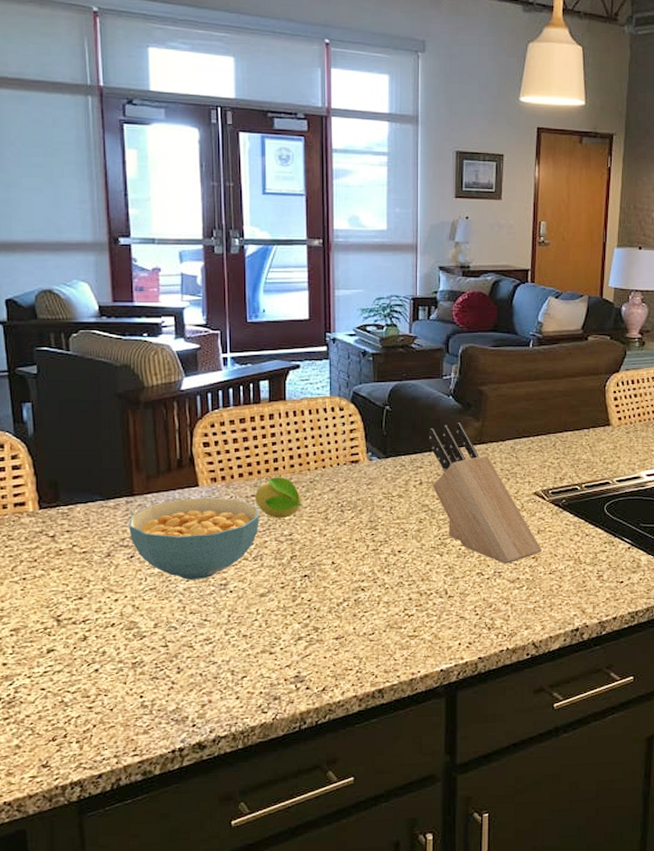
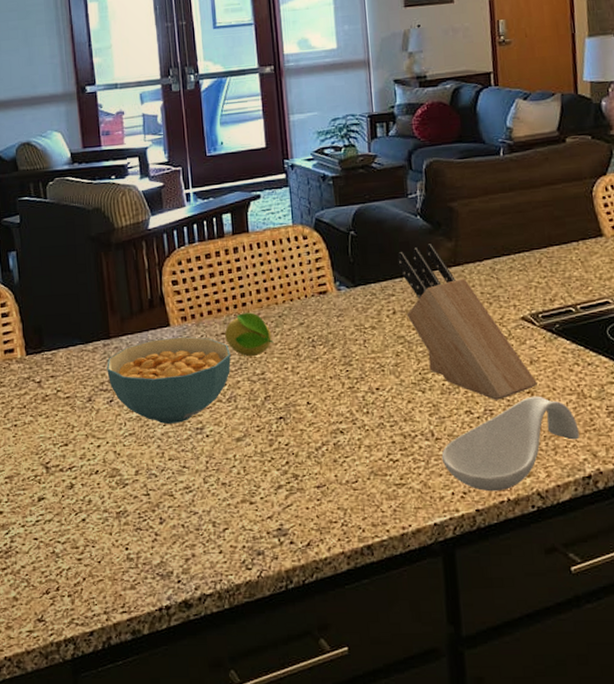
spoon rest: none [452,561,572,642] -> present [441,396,580,492]

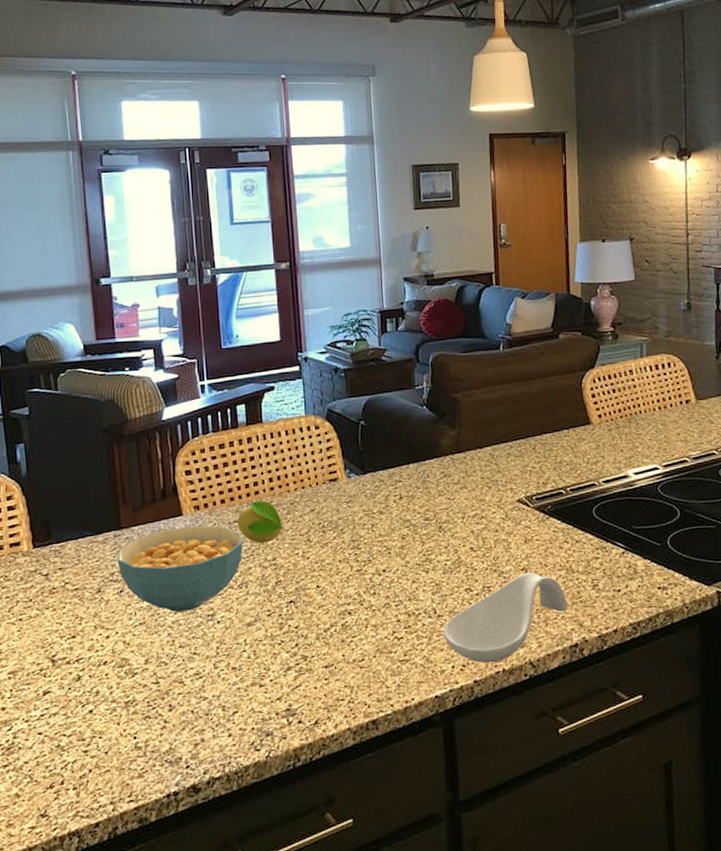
knife block: present [397,244,537,400] -> none [404,432,531,578]

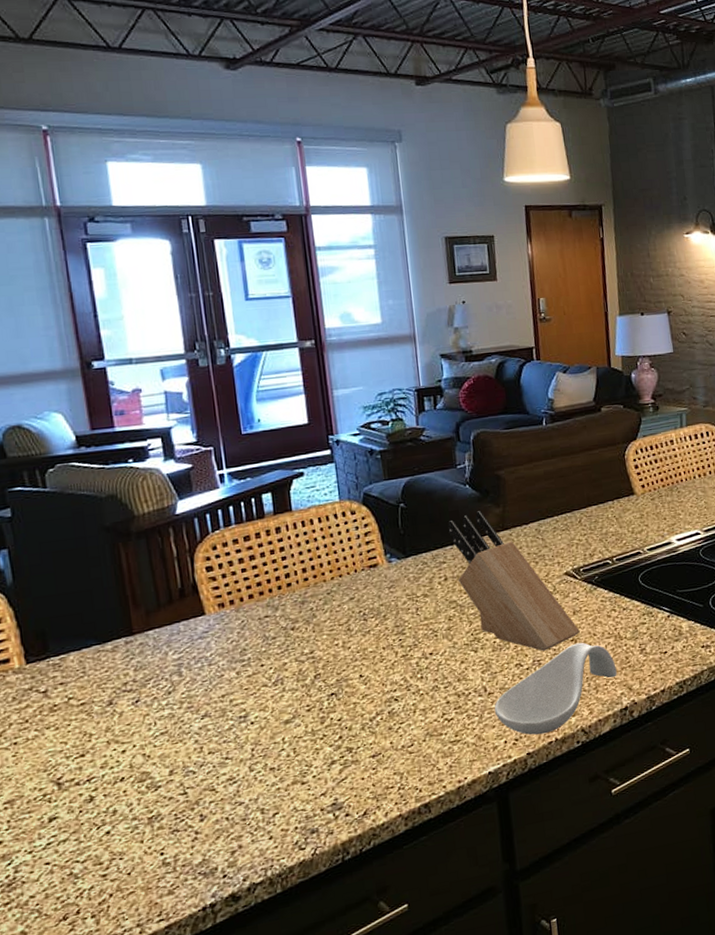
cereal bowl: present [117,525,243,613] -> none [130,622,276,718]
fruit: present [237,500,286,544] -> none [268,592,323,638]
knife block: none [404,432,531,578] -> present [447,511,580,651]

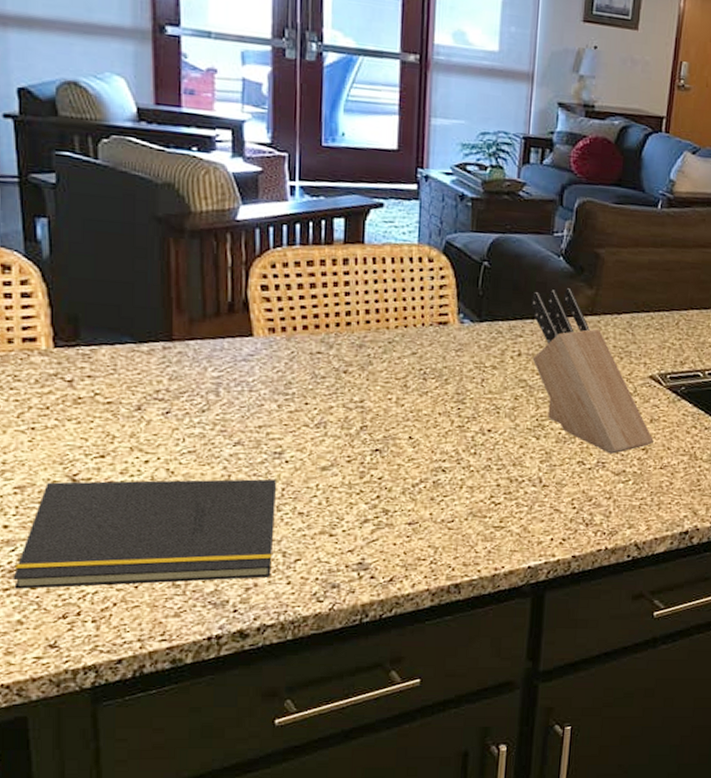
notepad: none [12,741,253,902] -> present [12,479,276,589]
spoon rest: present [494,642,617,735] -> none [546,453,685,540]

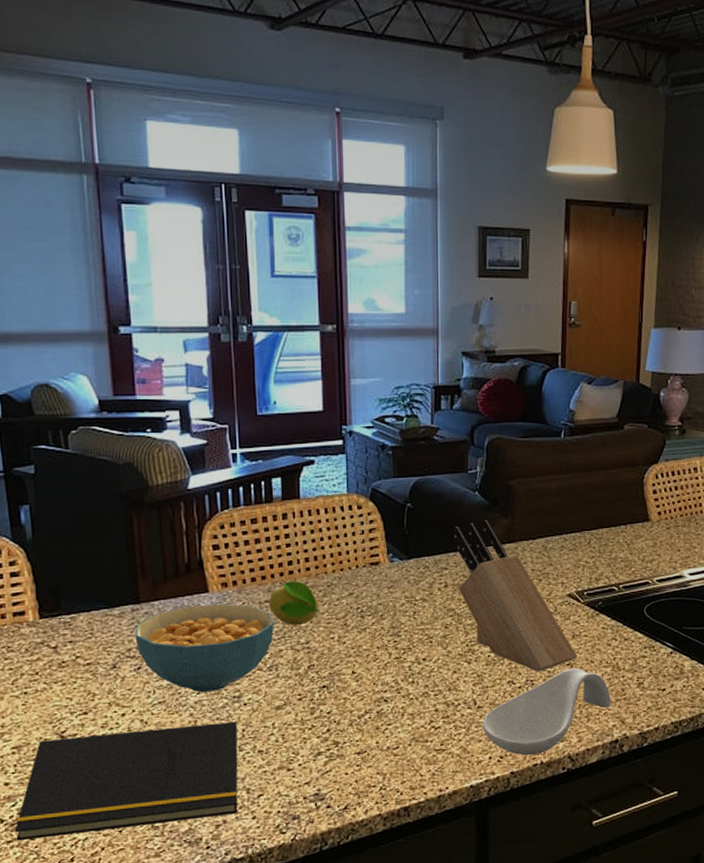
cereal bowl: none [165,349,325,446] -> present [135,603,274,693]
fruit: none [321,333,379,383] -> present [269,581,321,626]
spoon rest: none [546,453,685,540] -> present [482,668,611,756]

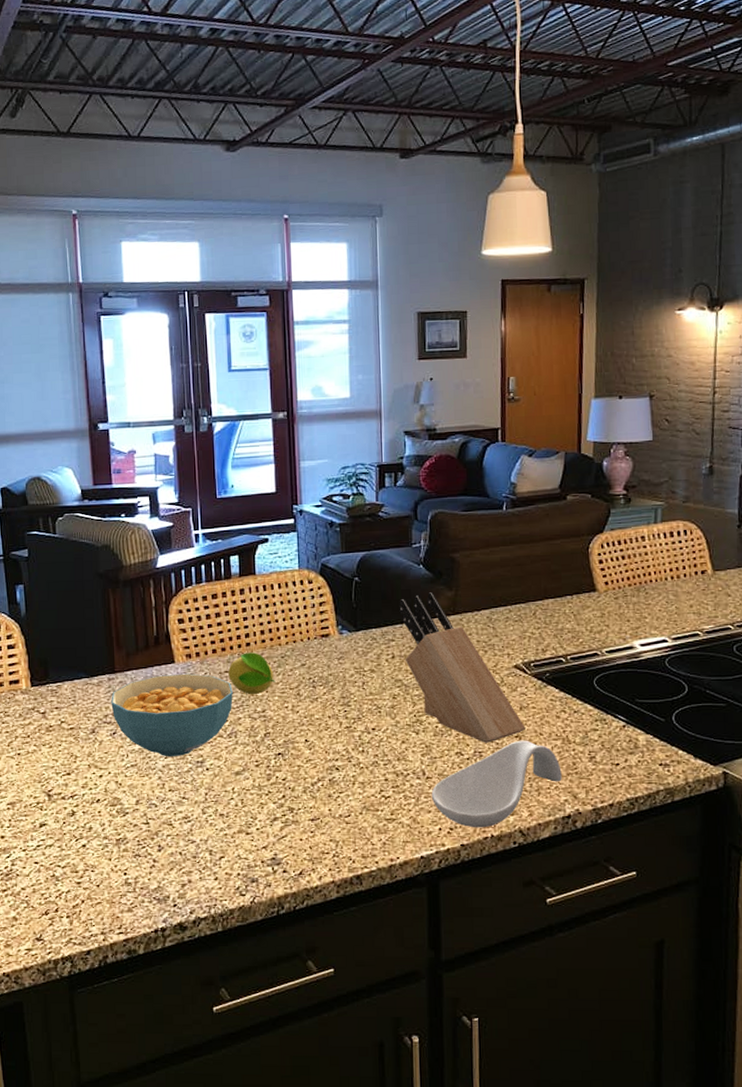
notepad: present [14,721,238,841] -> none [9,785,202,890]

